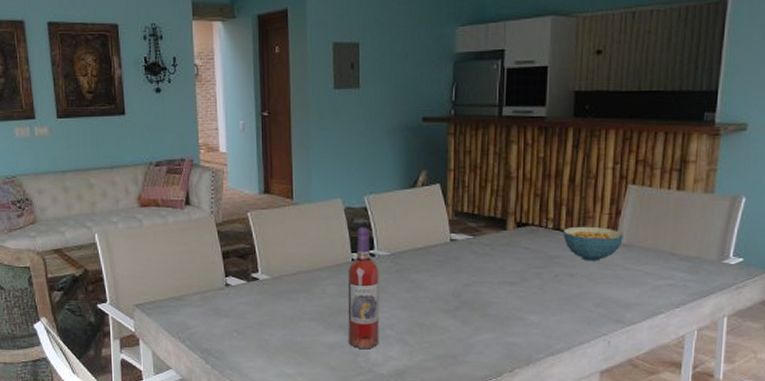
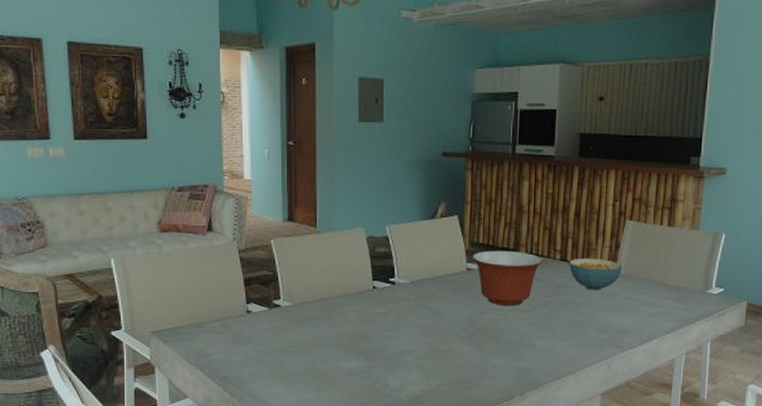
wine bottle: present [348,227,379,350] -> none [368,256,399,375]
mixing bowl: none [456,219,534,278] -> present [472,250,544,305]

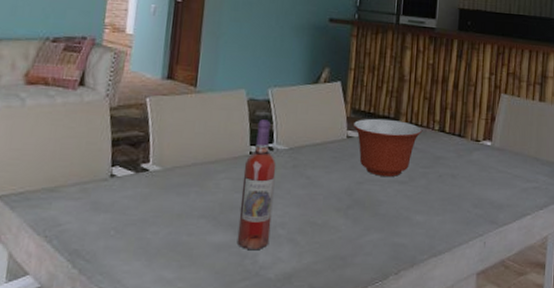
wine bottle: none [368,256,399,375] -> present [237,119,276,251]
cereal bowl: present [569,258,622,290] -> none [447,129,497,163]

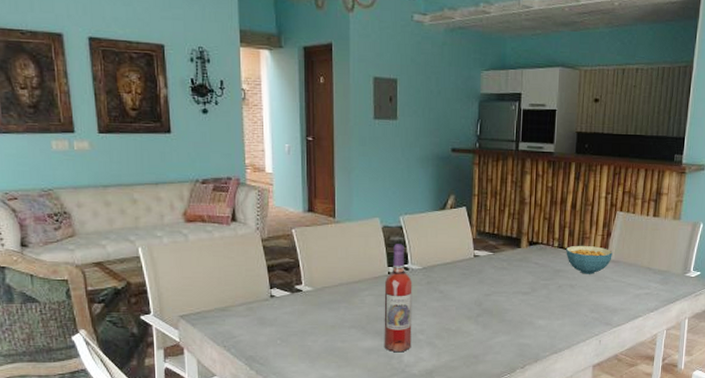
mixing bowl: present [352,118,423,176] -> none [478,238,543,288]
cereal bowl: none [447,129,497,163] -> present [566,245,613,274]

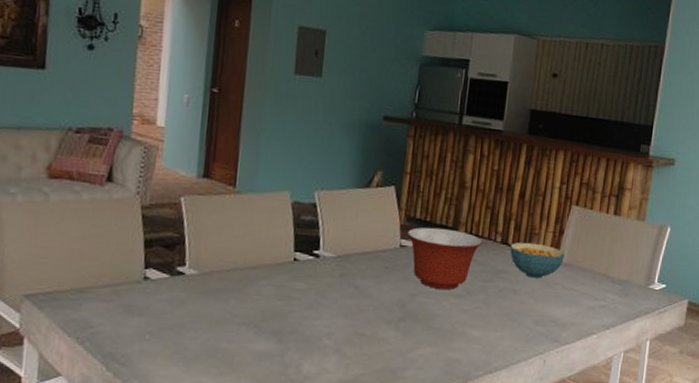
wine bottle: present [384,244,412,353] -> none [280,224,323,360]
mixing bowl: none [478,238,543,288] -> present [406,227,483,290]

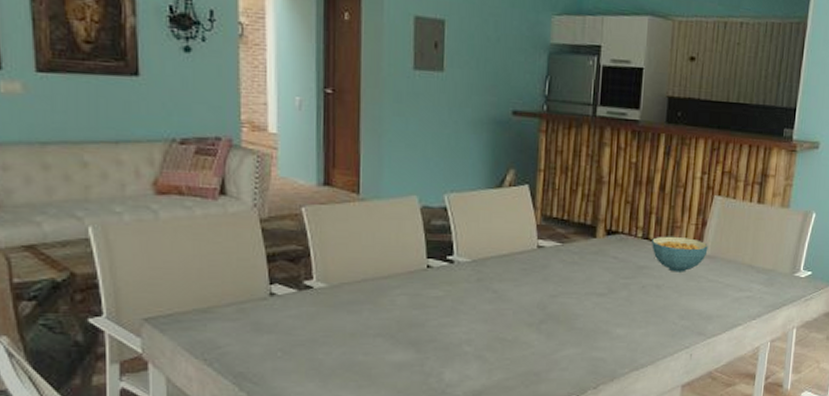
mixing bowl: present [406,227,483,290] -> none [544,225,624,288]

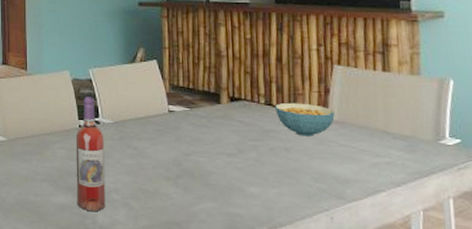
wine bottle: none [419,229,458,369] -> present [75,97,106,212]

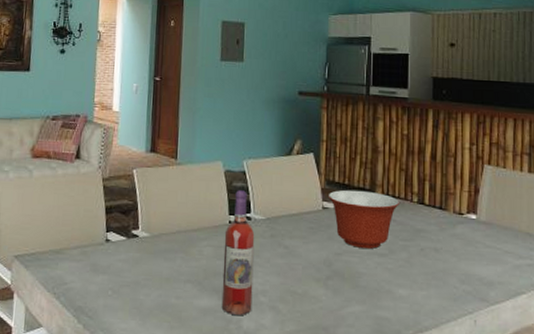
mixing bowl: none [173,93,247,149] -> present [327,189,401,249]
cereal bowl: present [275,102,335,136] -> none [427,201,483,237]

